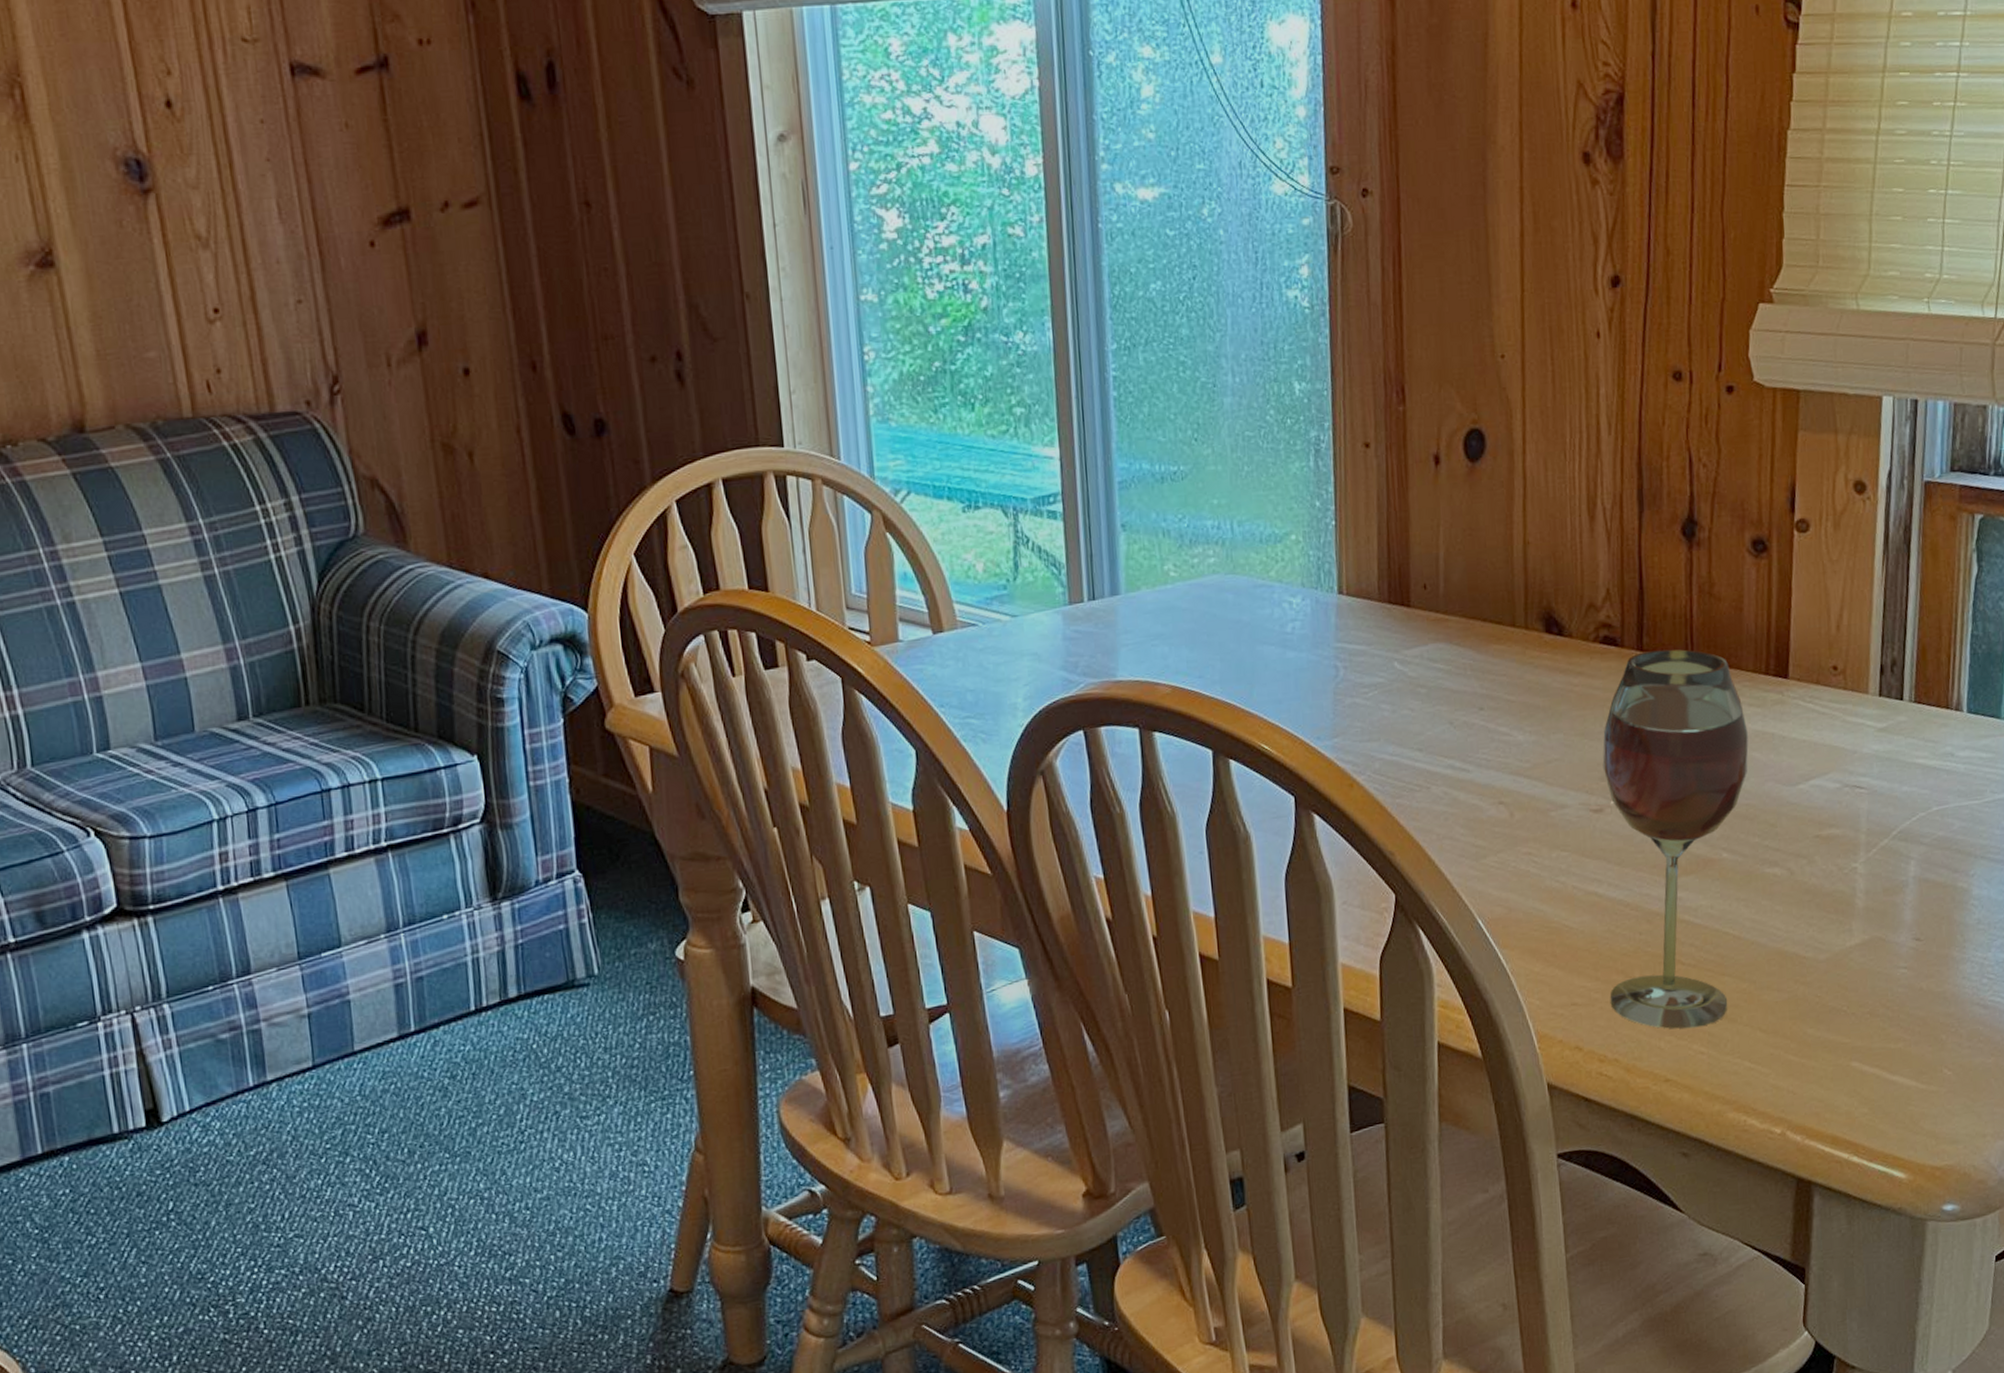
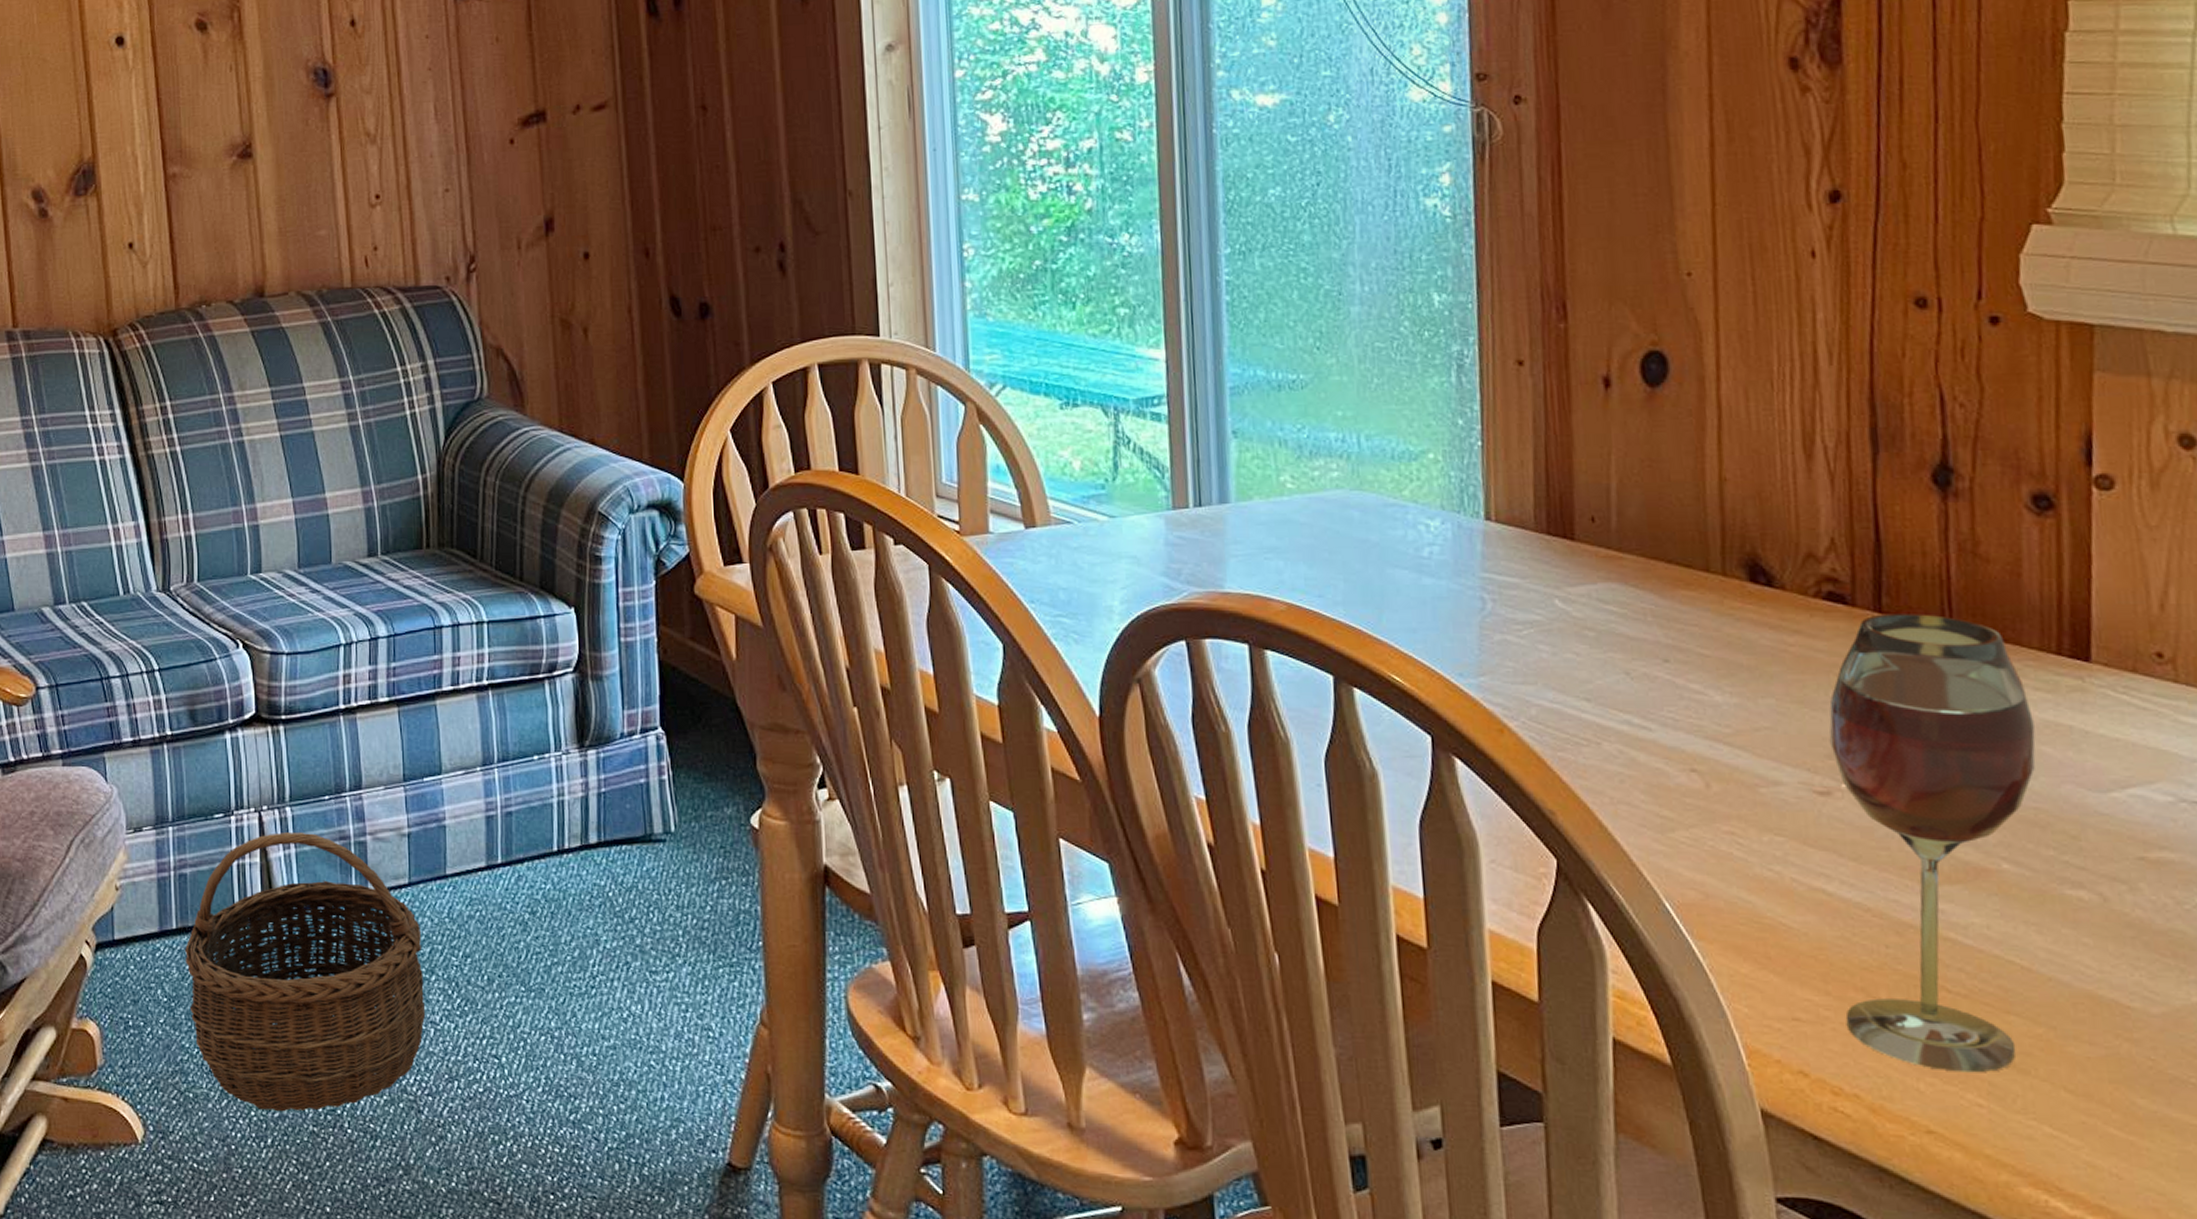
wicker basket: none [54,1028,343,1328] -> present [184,831,426,1112]

